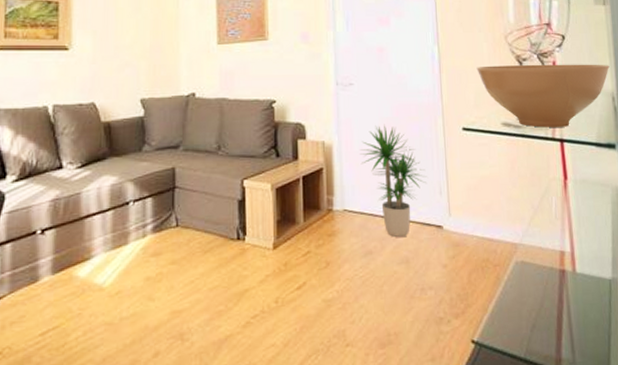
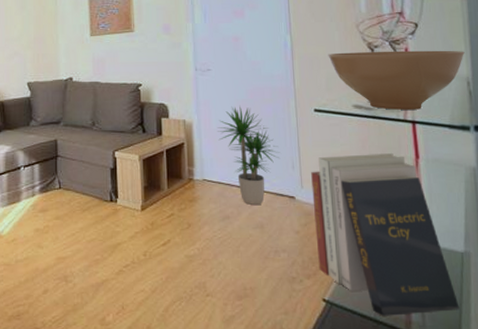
books: none [459,175,608,355] -> present [311,153,460,316]

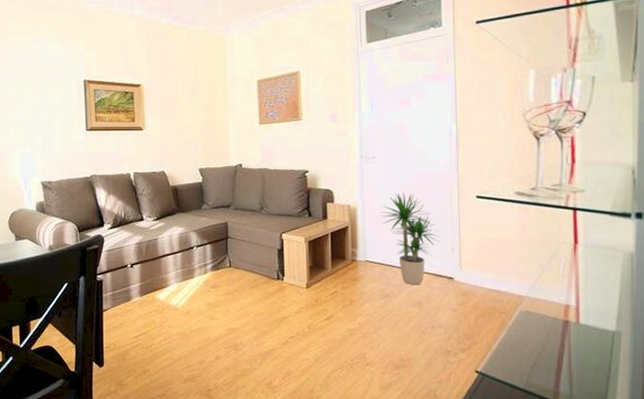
books: present [311,153,460,316] -> none [470,239,607,387]
bowl: present [328,50,465,110] -> none [493,139,632,197]

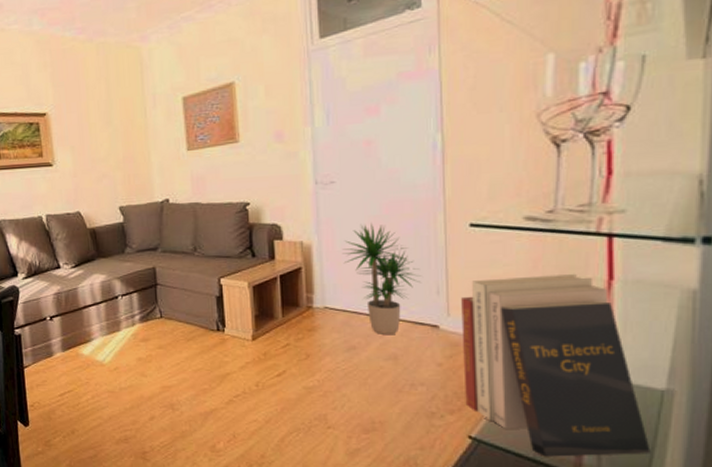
books: none [470,239,607,387] -> present [461,274,651,457]

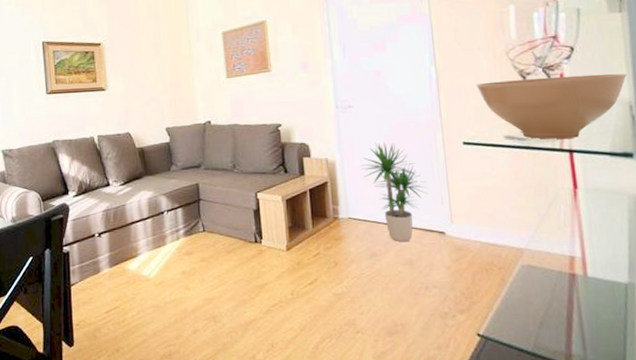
books: present [461,274,651,457] -> none [461,184,624,350]
bowl: none [493,138,701,221] -> present [476,73,627,139]

